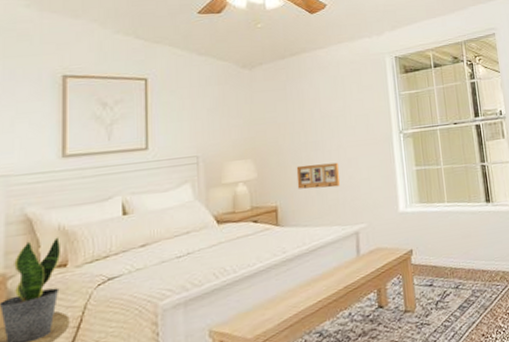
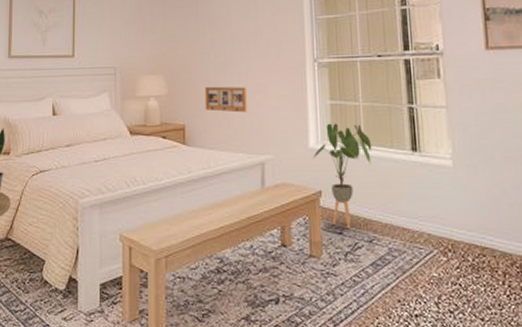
house plant: none [403,185,454,280] -> present [312,123,372,229]

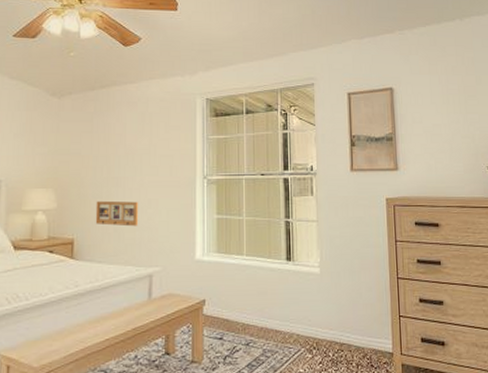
house plant: present [312,123,372,229] -> none [198,236,252,335]

